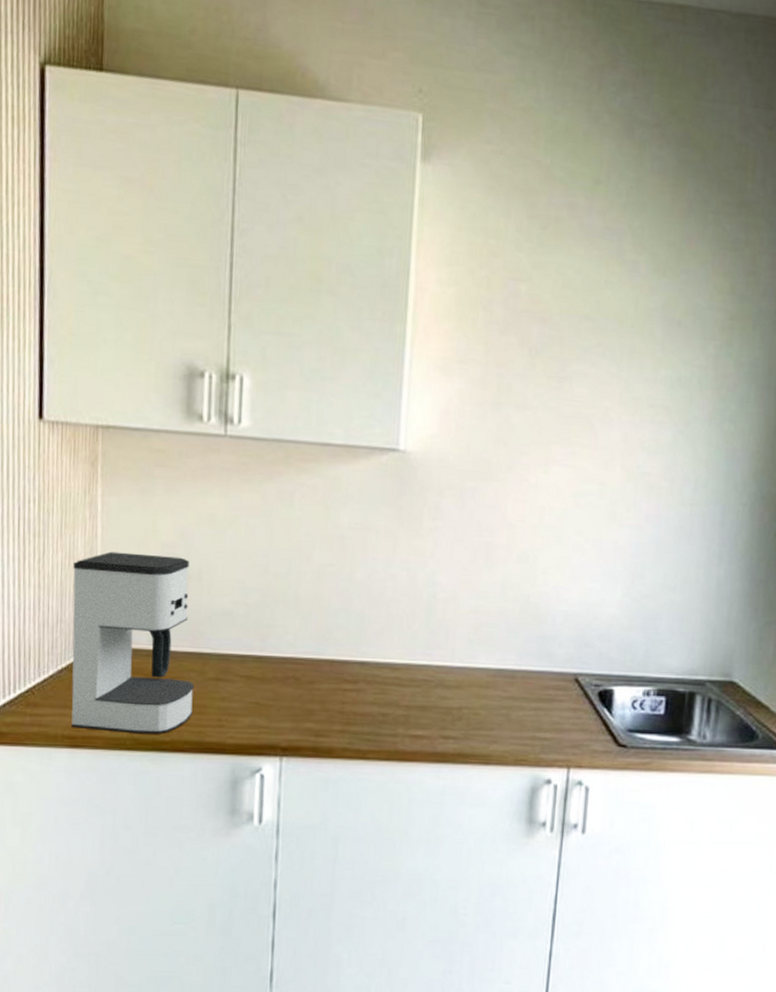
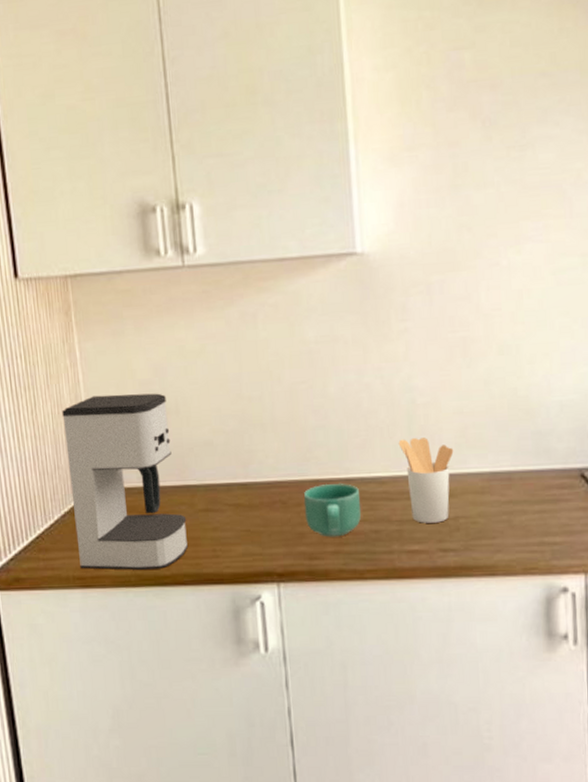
mug: none [316,664,373,717] -> present [303,483,362,537]
utensil holder: none [415,630,466,711] -> present [398,438,454,523]

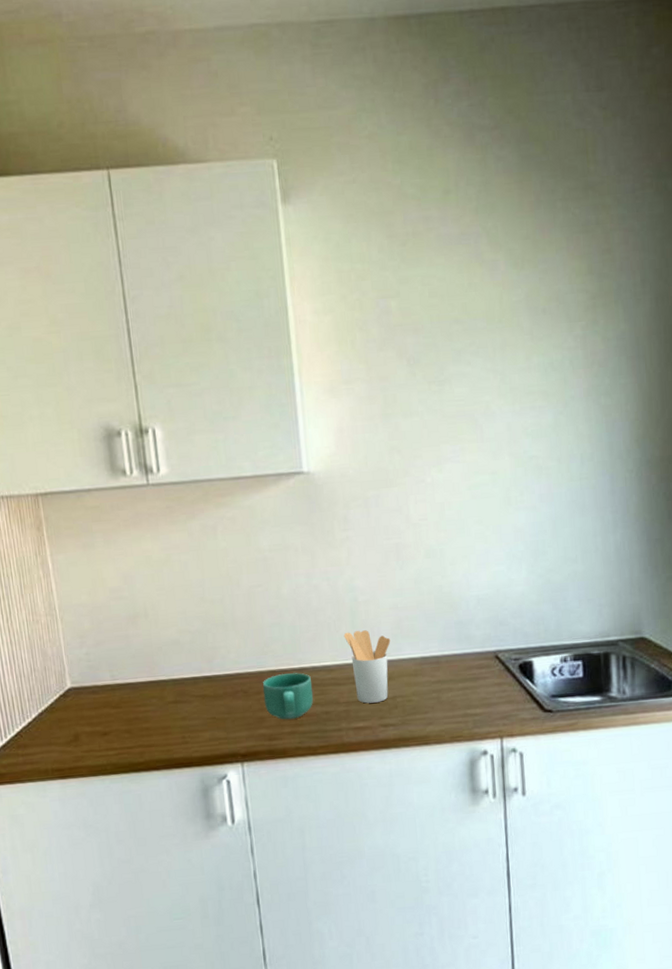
coffee maker: present [62,393,189,570] -> none [36,599,160,762]

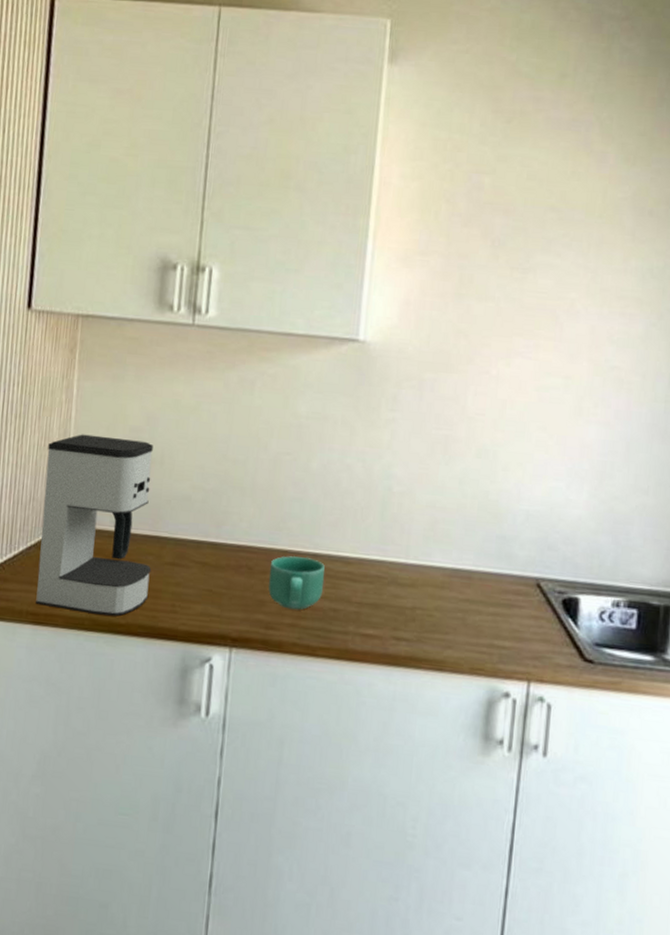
coffee maker: none [36,599,160,762] -> present [36,434,153,616]
utensil holder: present [343,630,391,704] -> none [369,523,421,611]

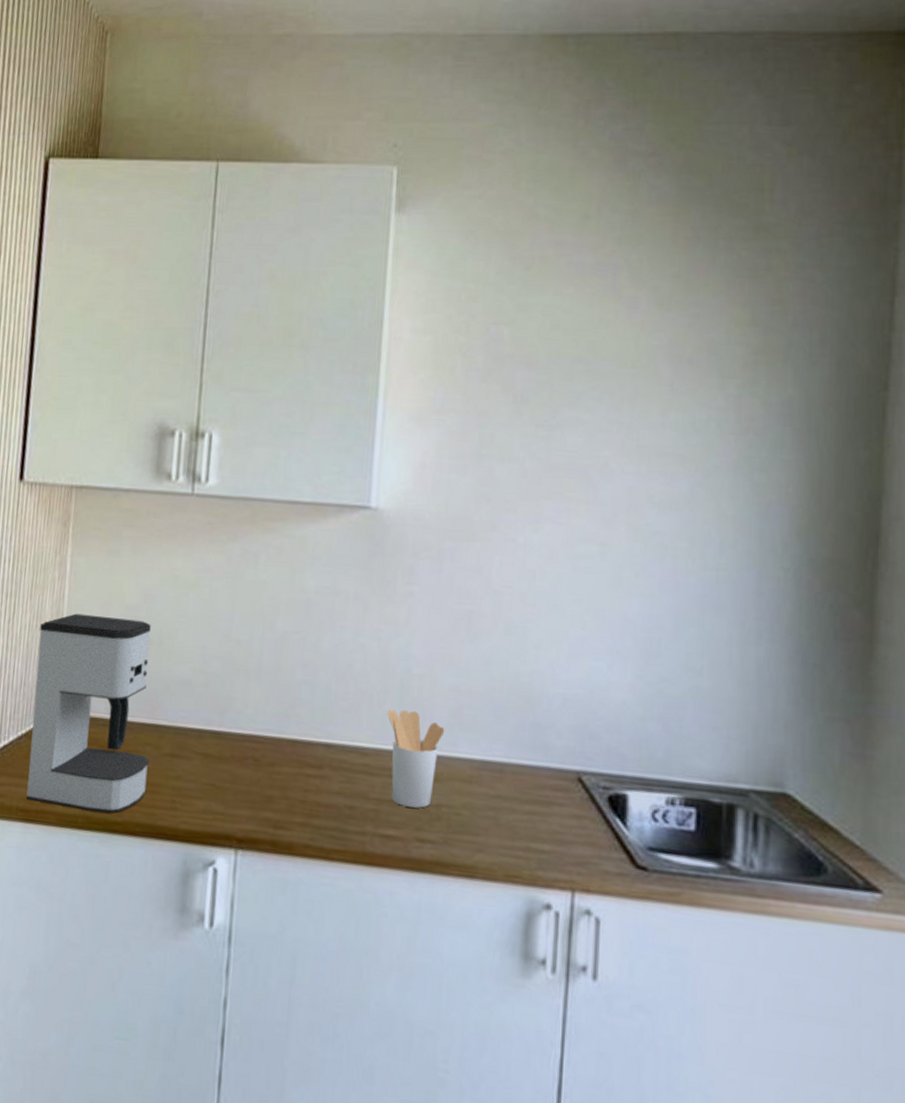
mug: present [268,555,325,610] -> none [276,745,339,807]
utensil holder: none [369,523,421,611] -> present [387,709,445,808]

